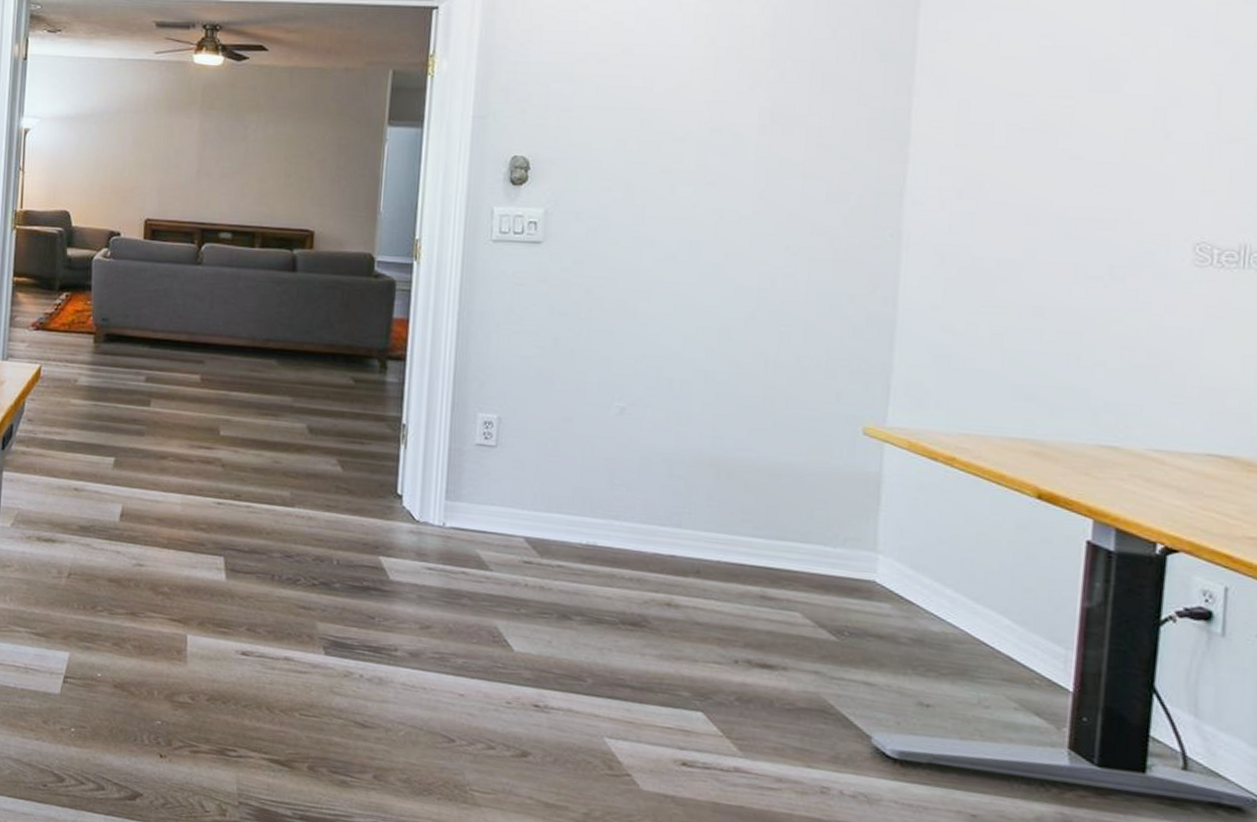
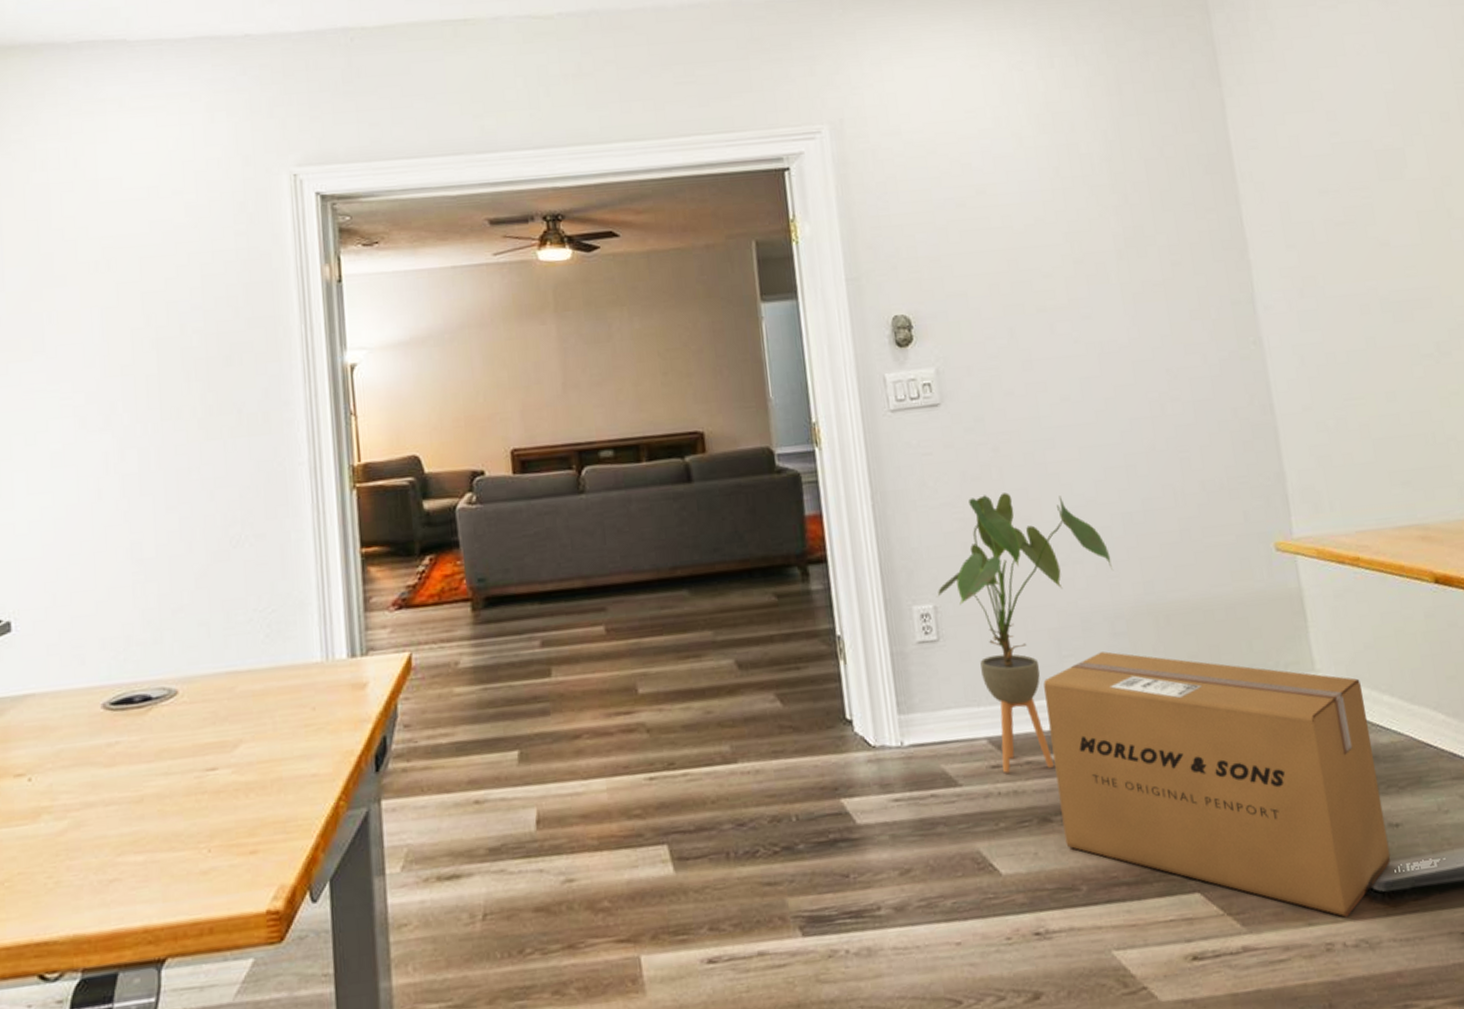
house plant: none [504,330,685,575] -> present [938,493,1114,773]
box: none [580,488,924,771] -> present [1043,651,1391,918]

